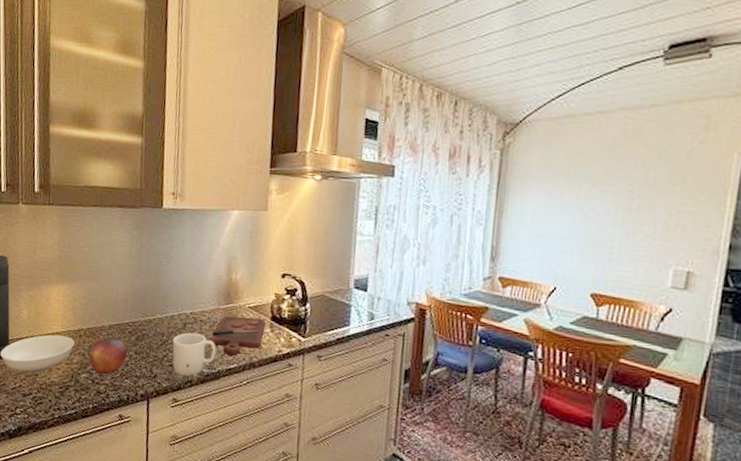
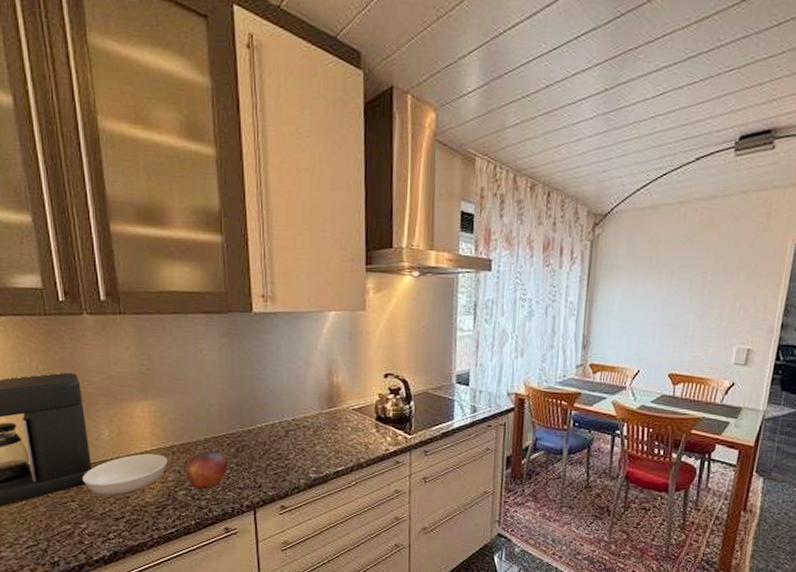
mug: present [172,332,217,377] -> none [275,439,322,483]
cutting board: present [209,315,266,356] -> none [314,419,371,458]

